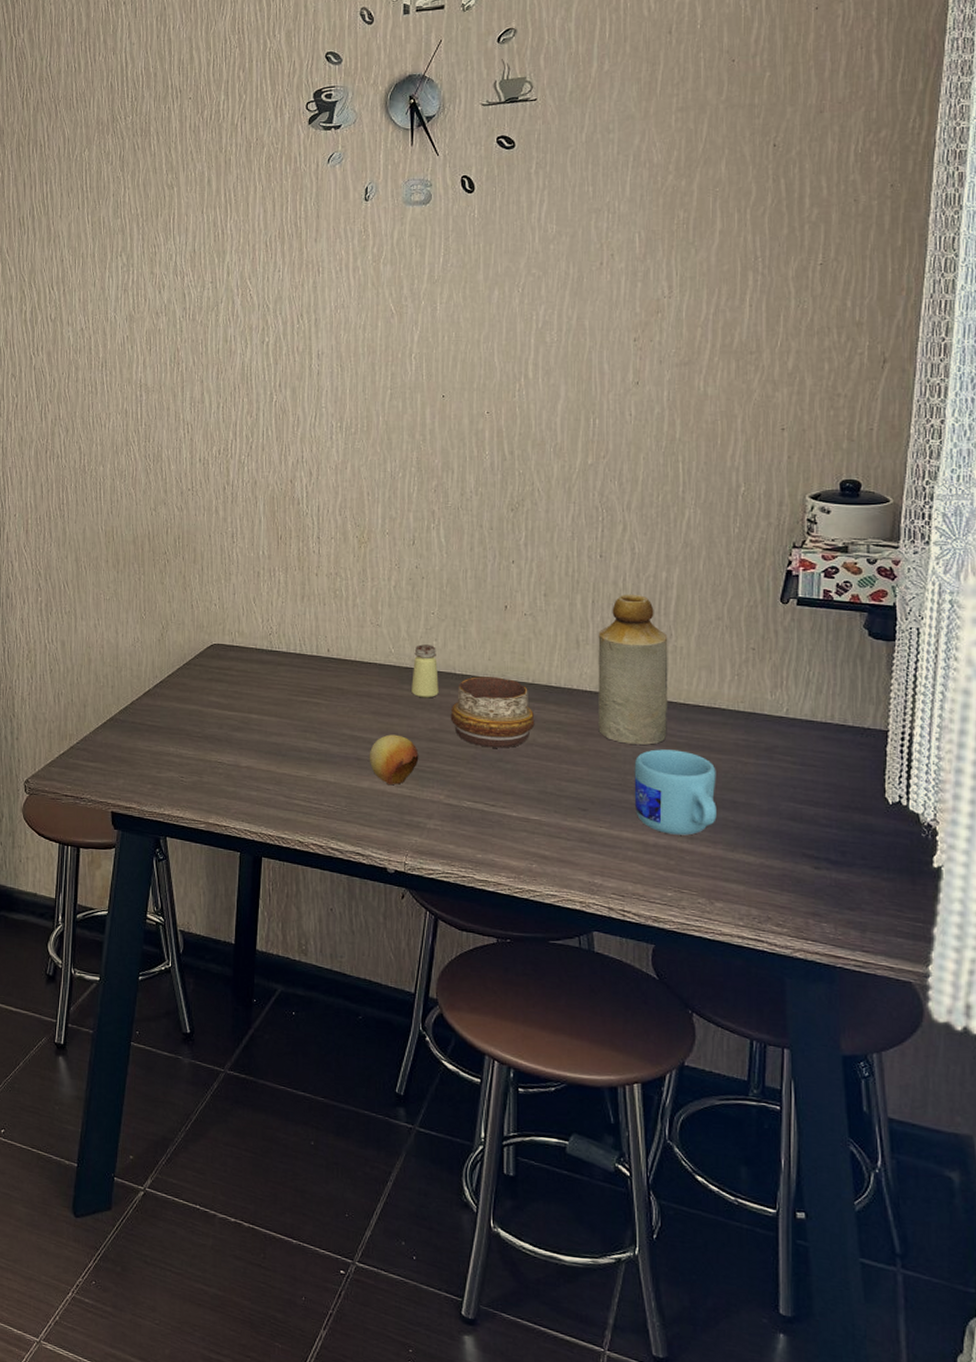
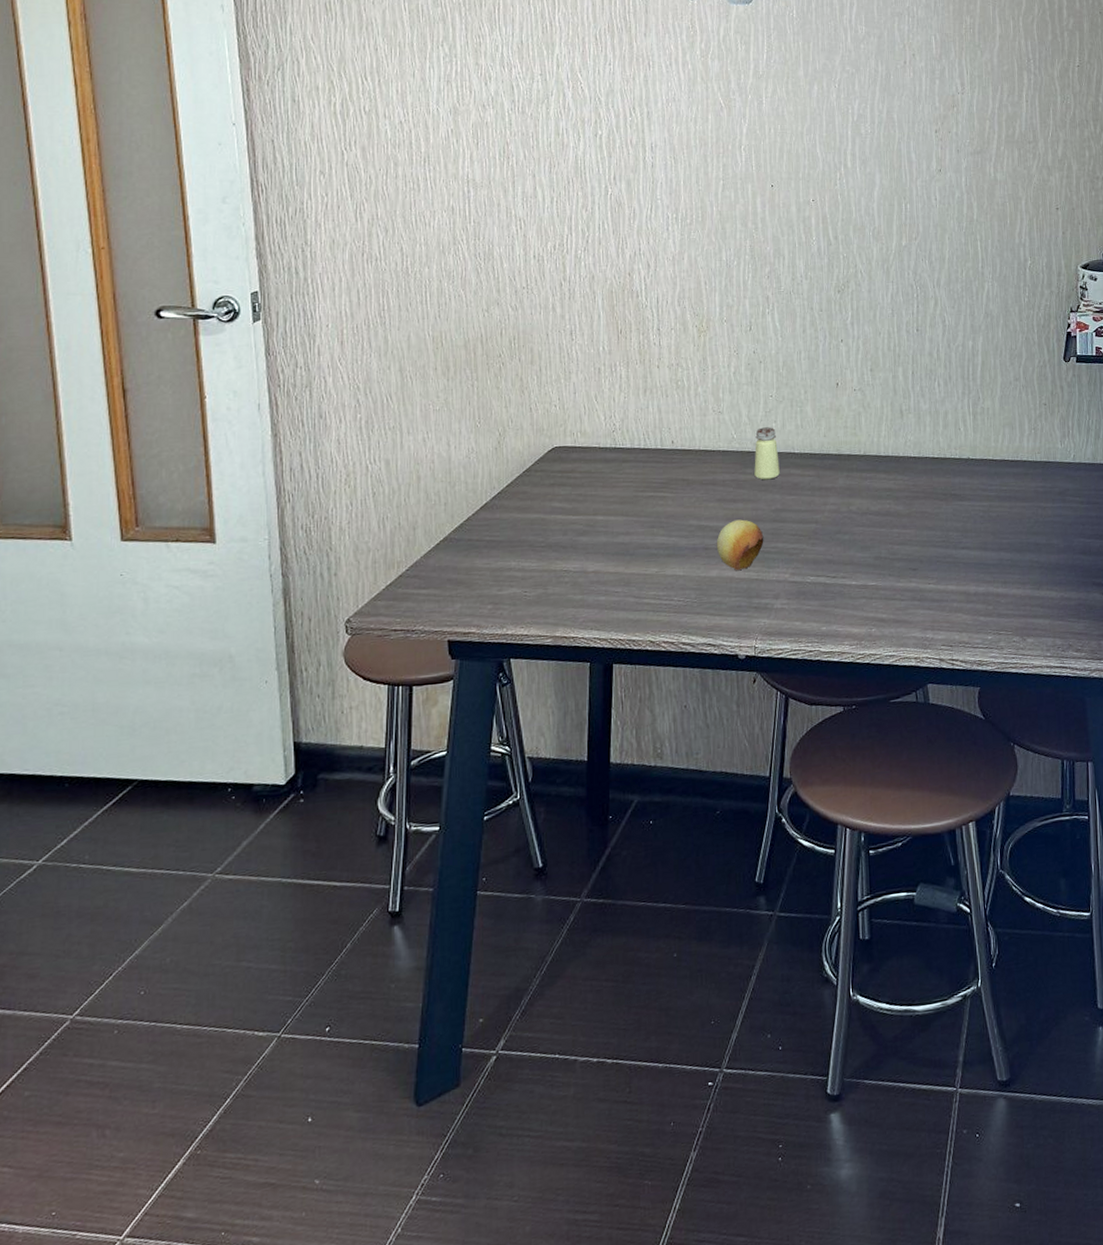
decorative bowl: present [450,676,535,748] -> none [791,452,868,522]
bottle: present [598,594,668,745] -> none [918,363,980,503]
mug: present [634,749,717,836] -> none [954,503,1024,582]

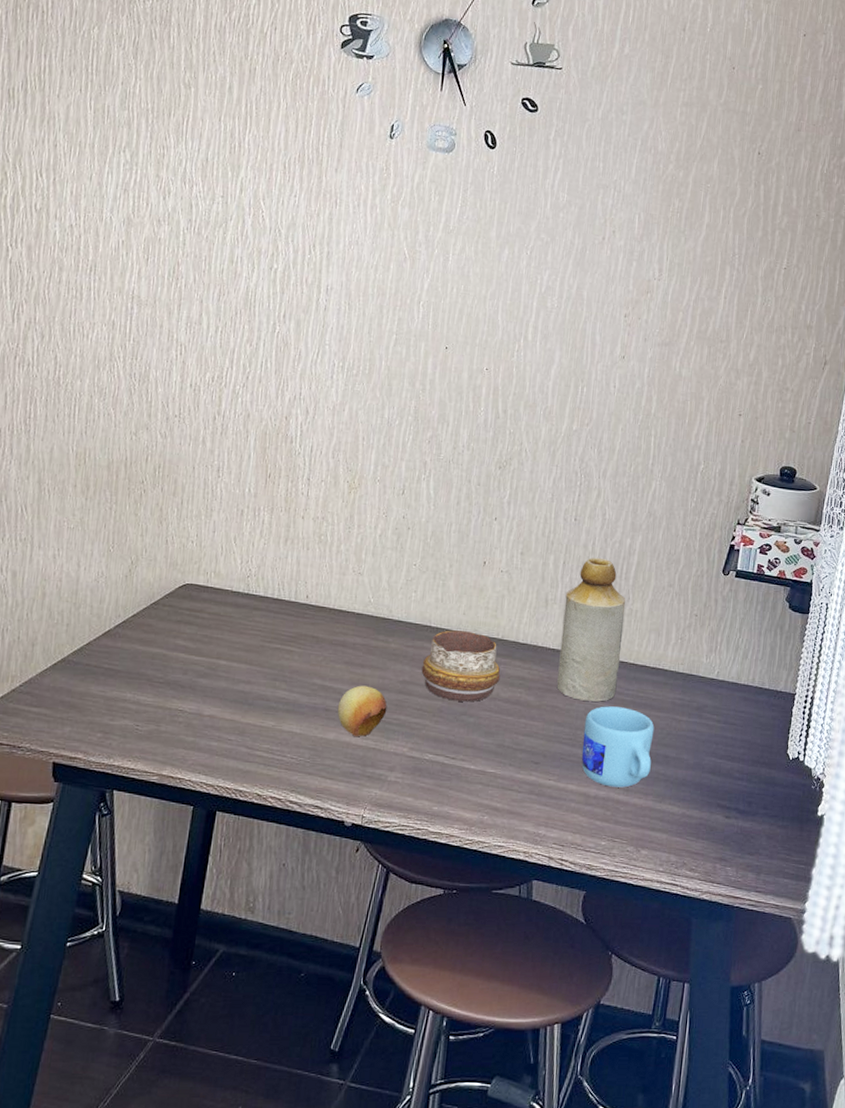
saltshaker: present [754,427,780,480] -> none [386,595,415,650]
decorative bowl: none [791,452,868,522] -> present [421,630,500,702]
bottle: none [918,363,980,503] -> present [556,557,626,702]
mug: none [954,503,1024,582] -> present [581,706,655,788]

